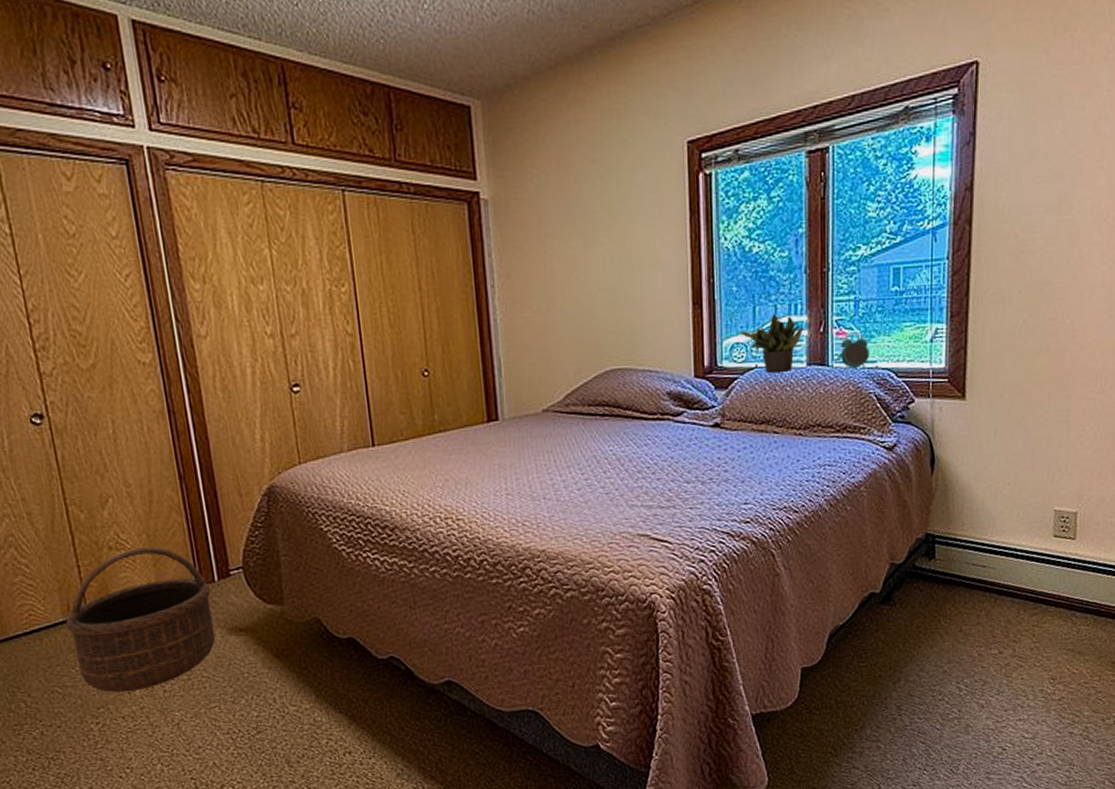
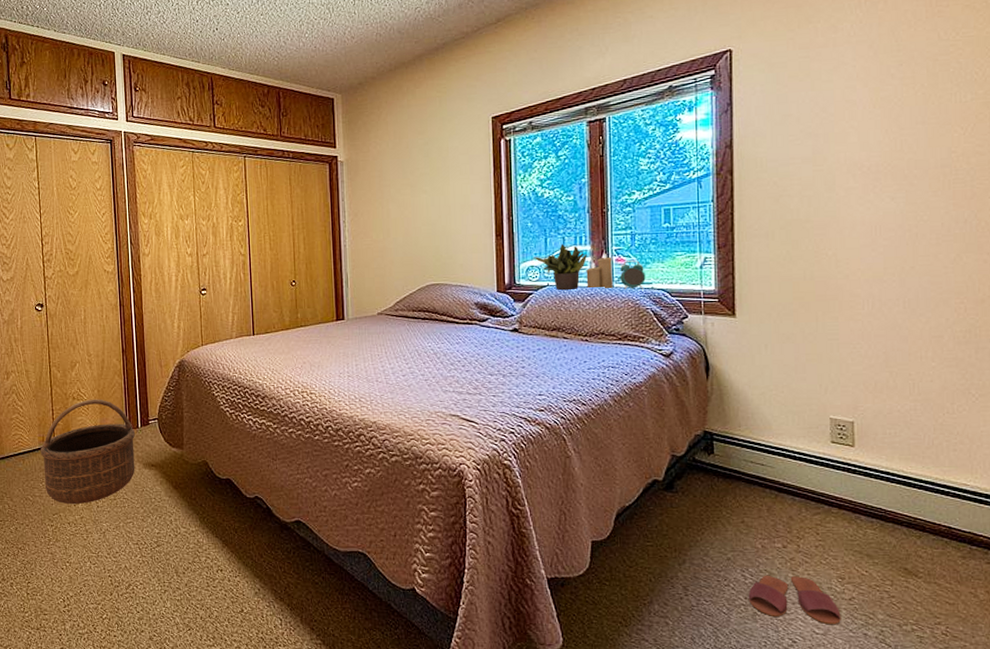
candle: none [801,325,832,370] -> present [586,253,613,289]
slippers: none [961,682,1050,728] -> present [748,575,841,625]

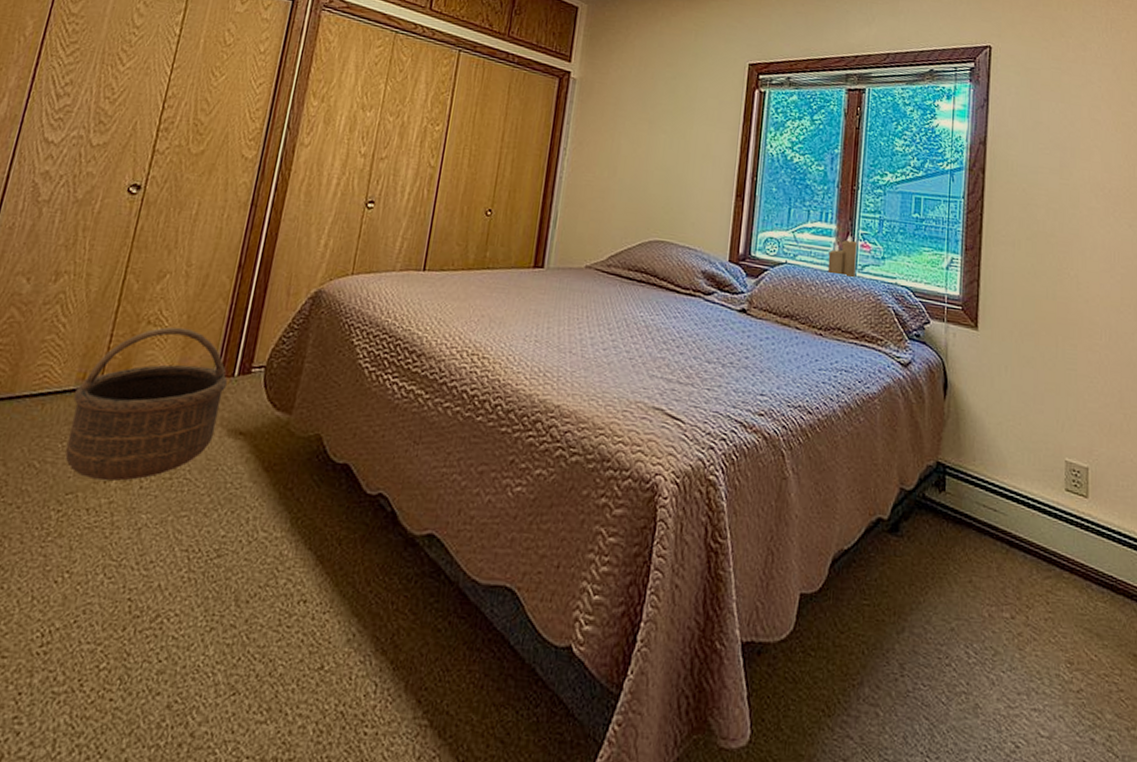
potted plant: present [532,243,587,291] -> none [773,217,831,274]
alarm clock: present [620,260,646,290] -> none [864,248,891,284]
slippers: present [748,575,841,625] -> none [970,653,1068,726]

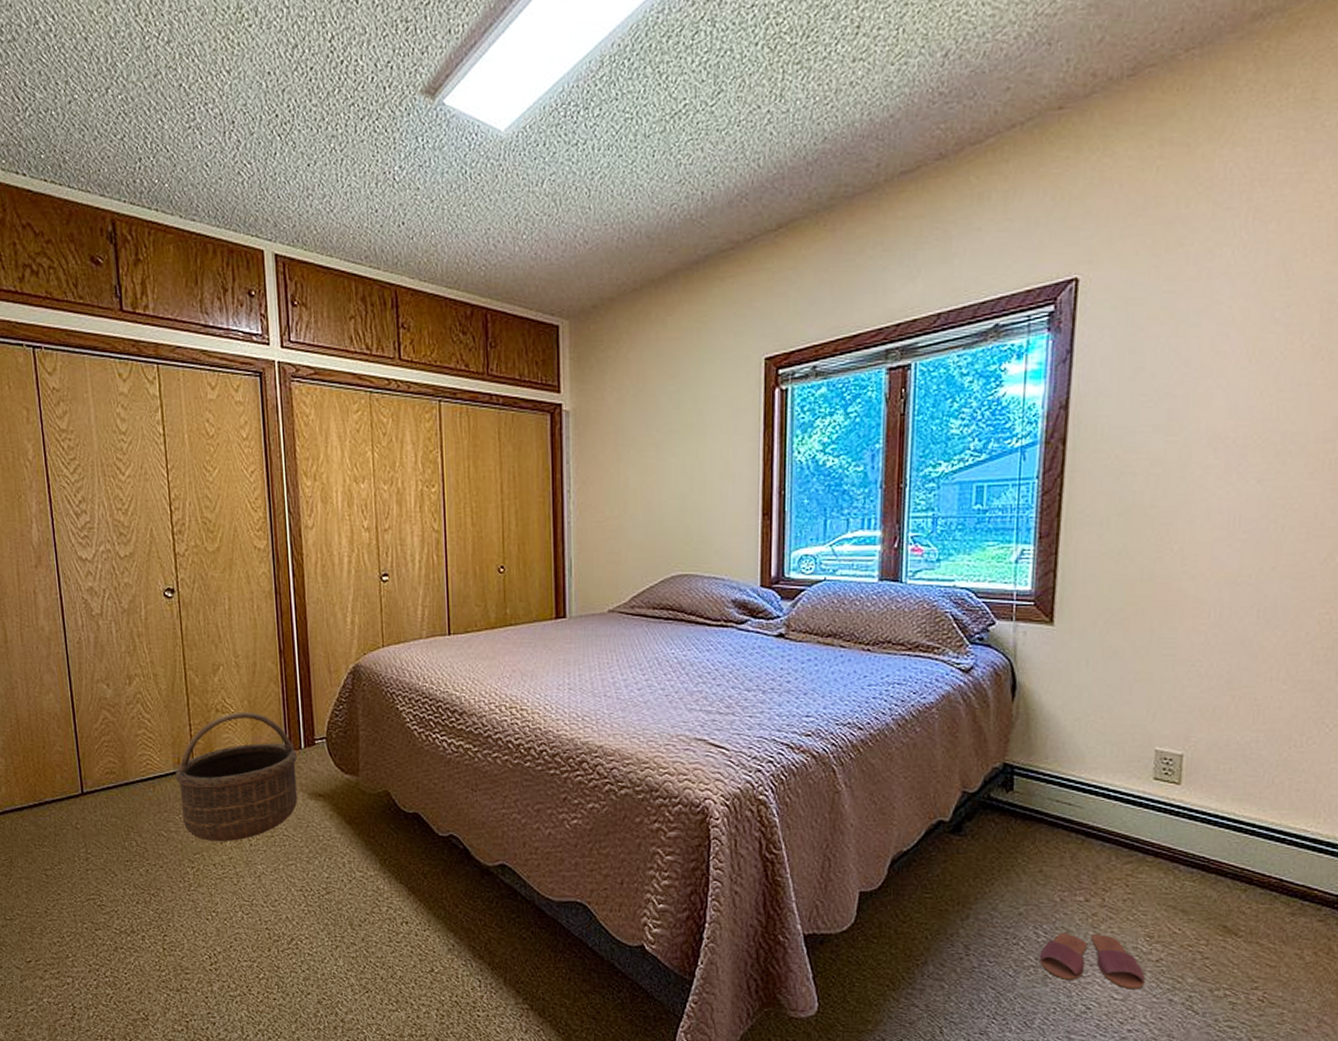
candle: present [827,235,857,278] -> none [873,540,907,587]
slippers: none [970,653,1068,726] -> present [1039,932,1145,990]

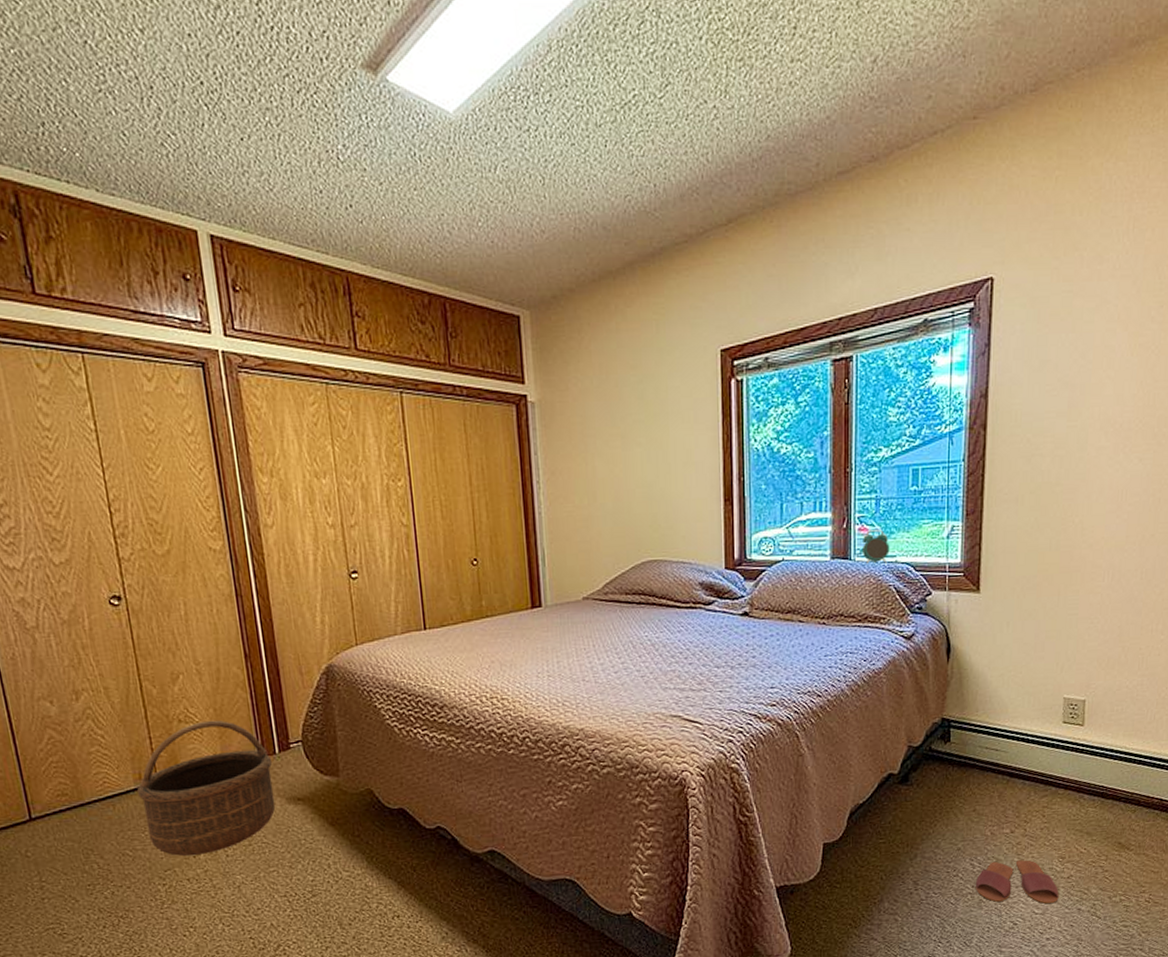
alarm clock: none [916,551,947,588] -> present [863,530,890,564]

